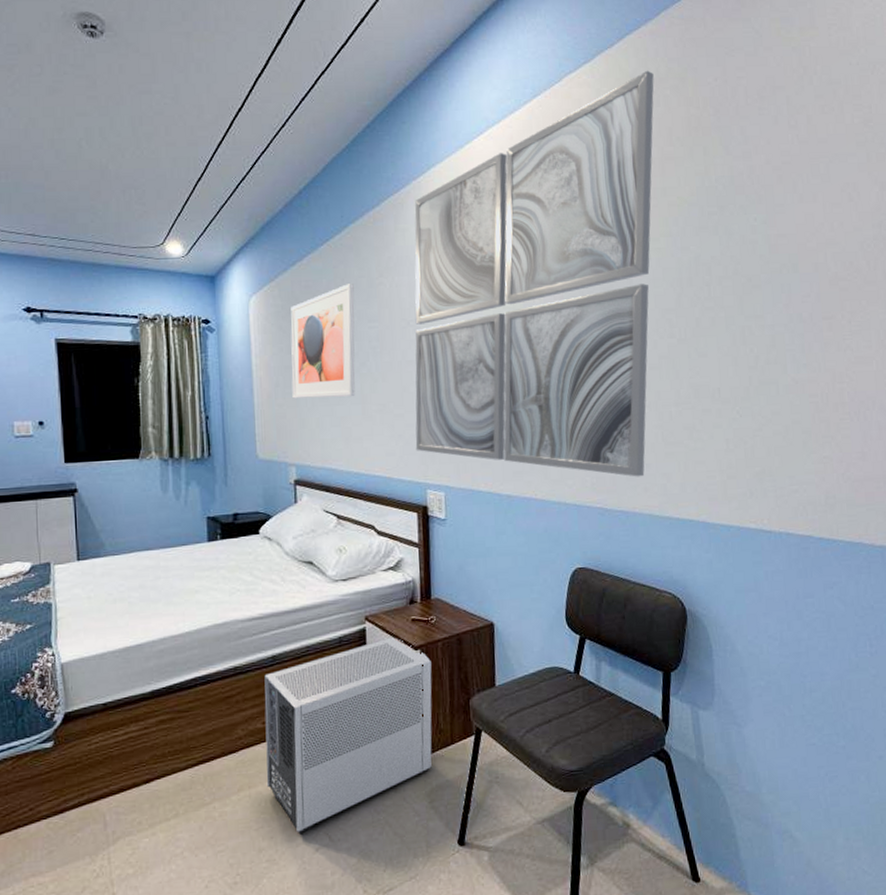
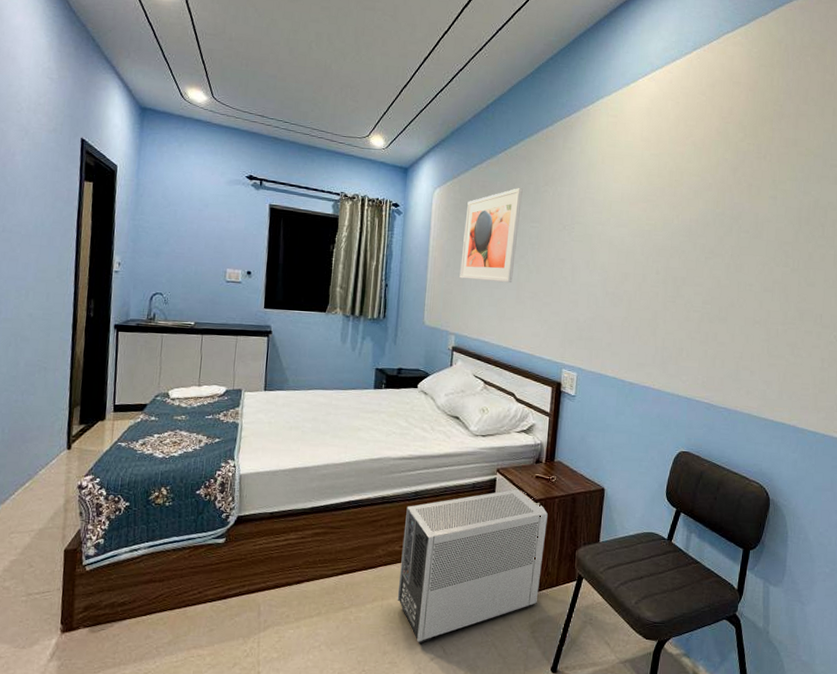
wall art: present [415,70,654,477] -> none [557,38,799,381]

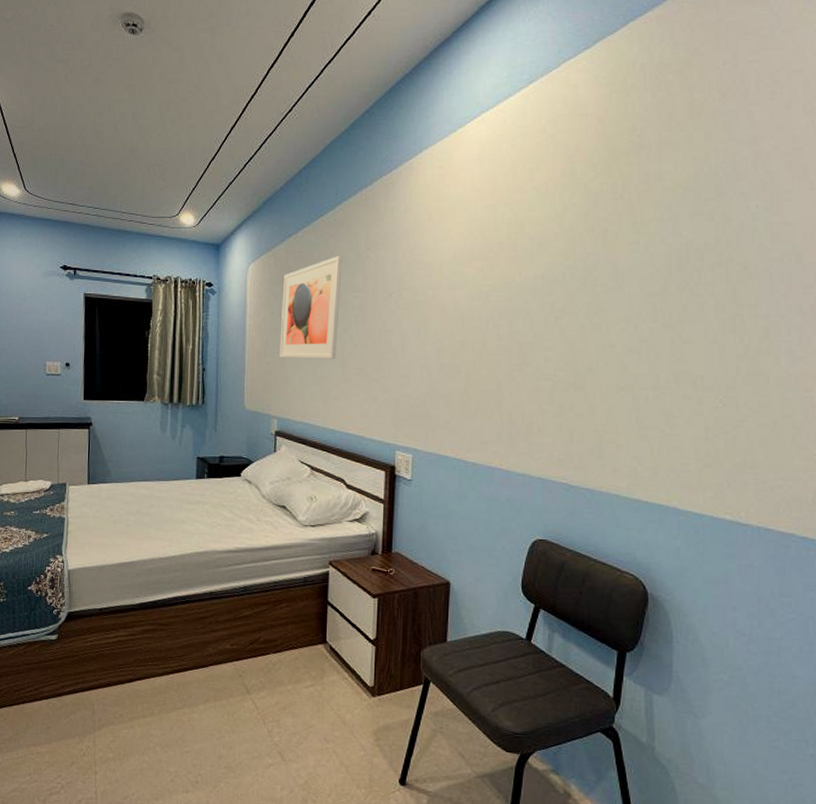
air purifier: present [397,489,548,644] -> none [230,583,387,749]

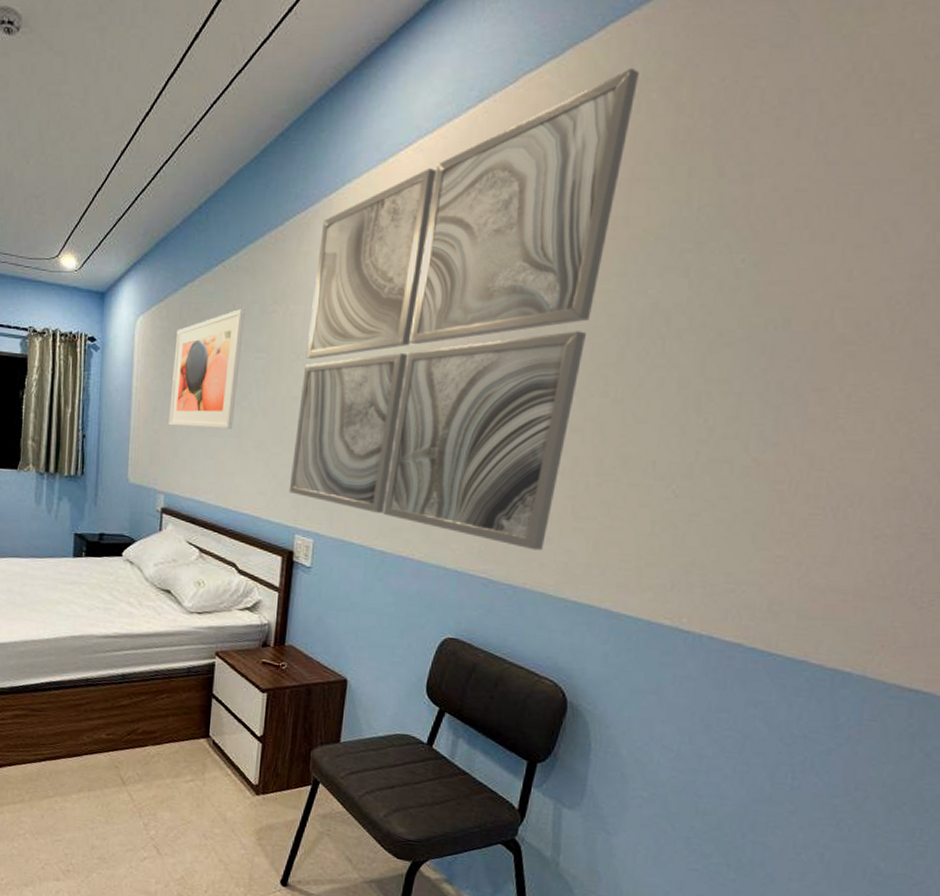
wall art: none [388,55,657,457] -> present [289,68,639,551]

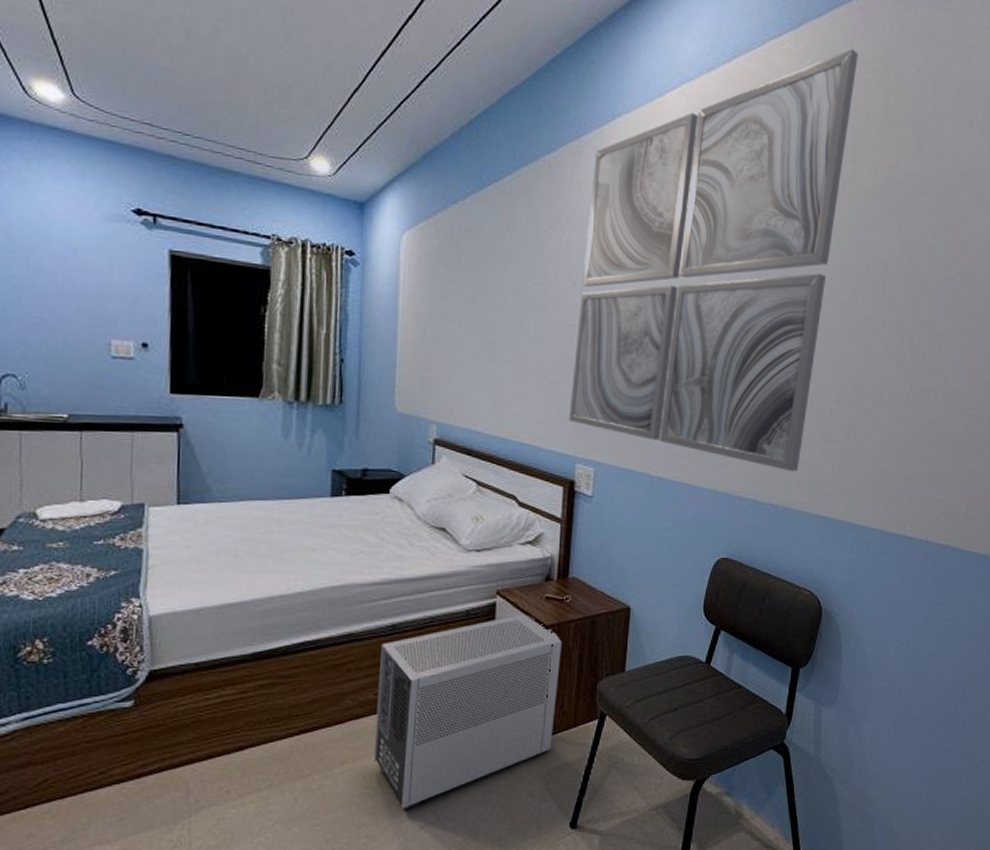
air purifier: none [105,676,277,842] -> present [373,614,562,811]
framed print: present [168,309,245,430] -> none [440,232,520,356]

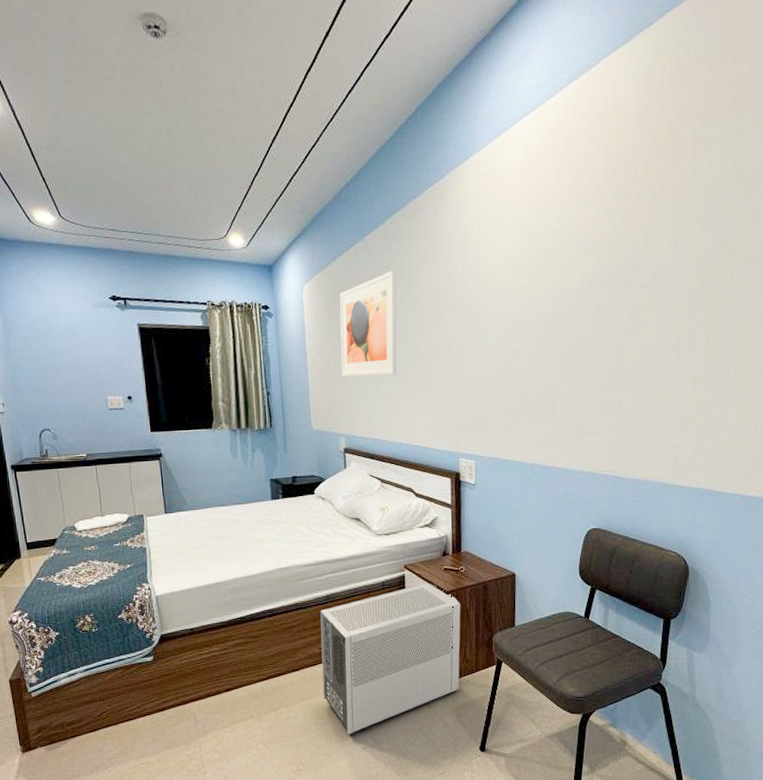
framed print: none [440,232,520,356] -> present [340,271,397,377]
wall art: present [568,48,858,472] -> none [450,49,692,449]

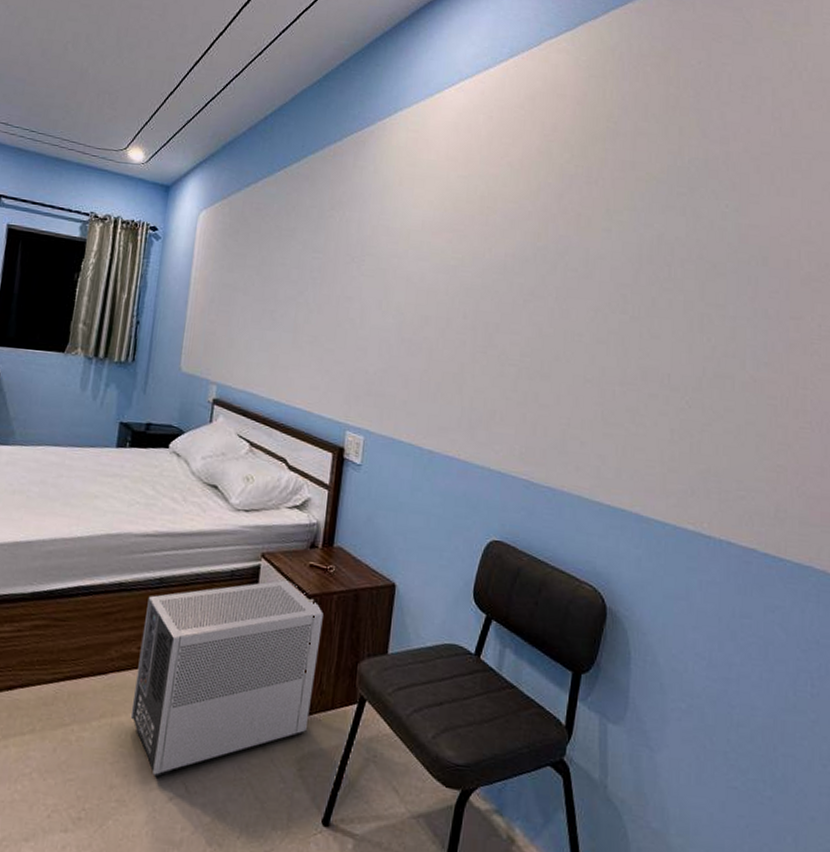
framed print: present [340,271,397,377] -> none [225,212,304,324]

